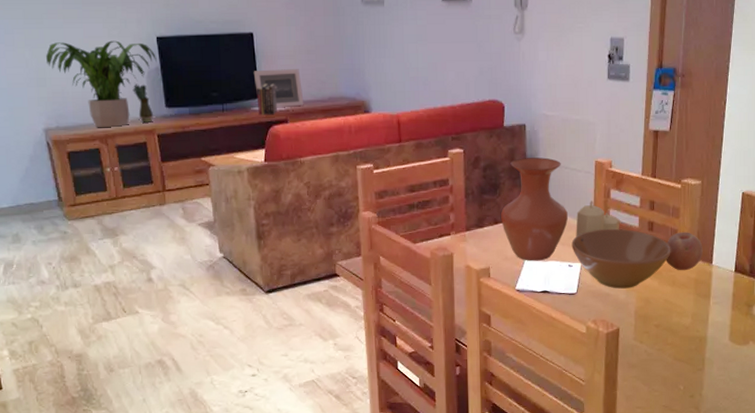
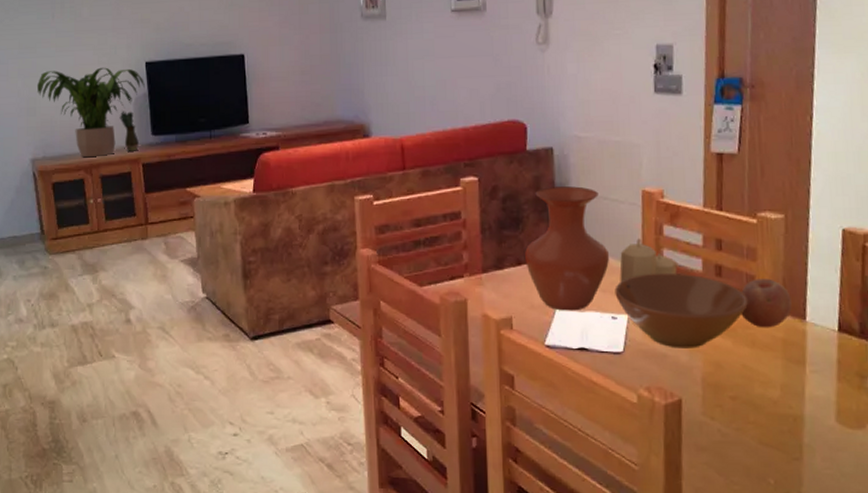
picture frame: present [253,69,304,108] -> none [243,91,297,134]
books: present [256,83,277,116] -> none [246,107,268,142]

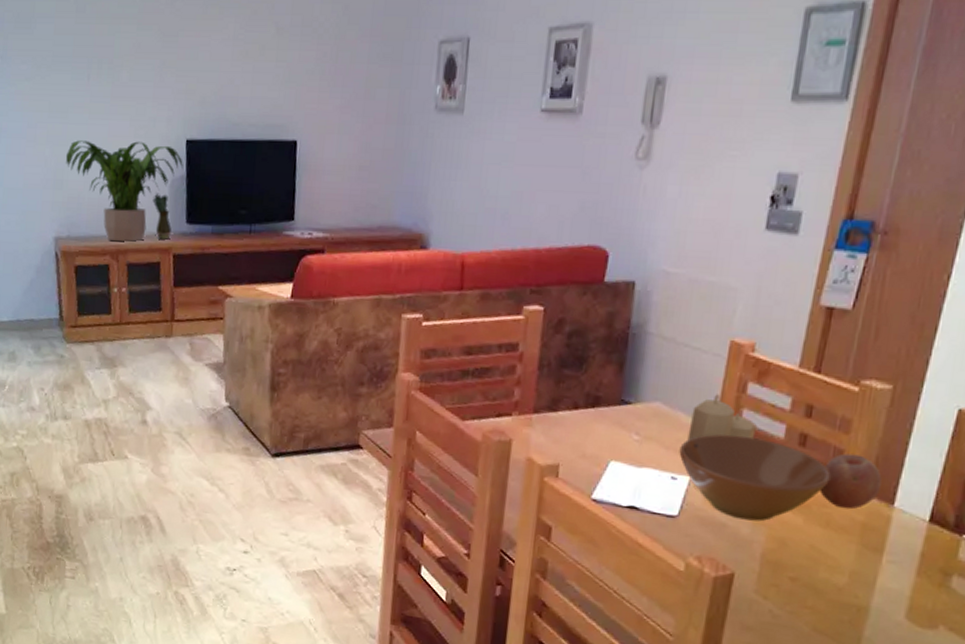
vase: present [525,186,609,311] -> none [583,326,680,466]

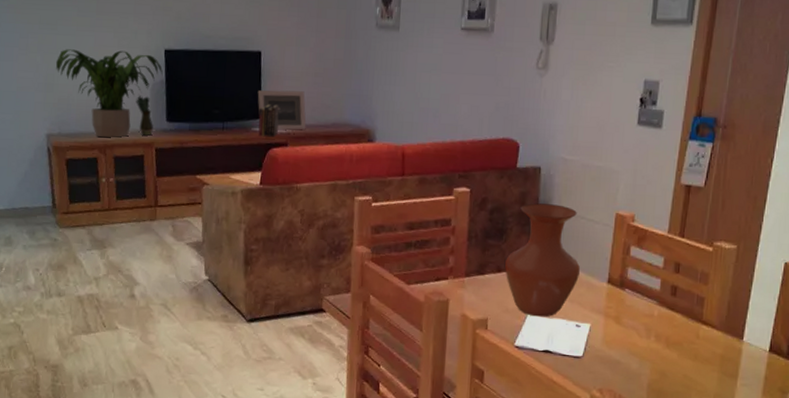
picture frame: none [290,186,348,235] -> present [257,90,307,131]
books: none [290,203,316,243] -> present [258,104,279,138]
vase: none [583,326,680,466] -> present [505,203,580,317]
bowl: present [679,434,831,521] -> none [581,288,696,358]
candle: present [687,394,757,441] -> none [587,256,639,295]
fruit: present [819,453,882,510] -> none [688,300,733,345]

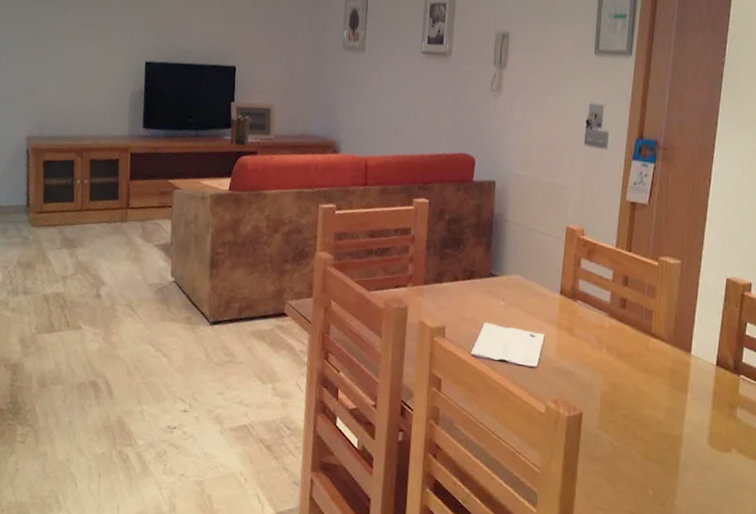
potted plant: present [55,49,163,138] -> none [41,58,142,143]
vase: present [135,95,153,136] -> none [114,103,130,141]
vase: present [505,203,580,317] -> none [462,215,533,327]

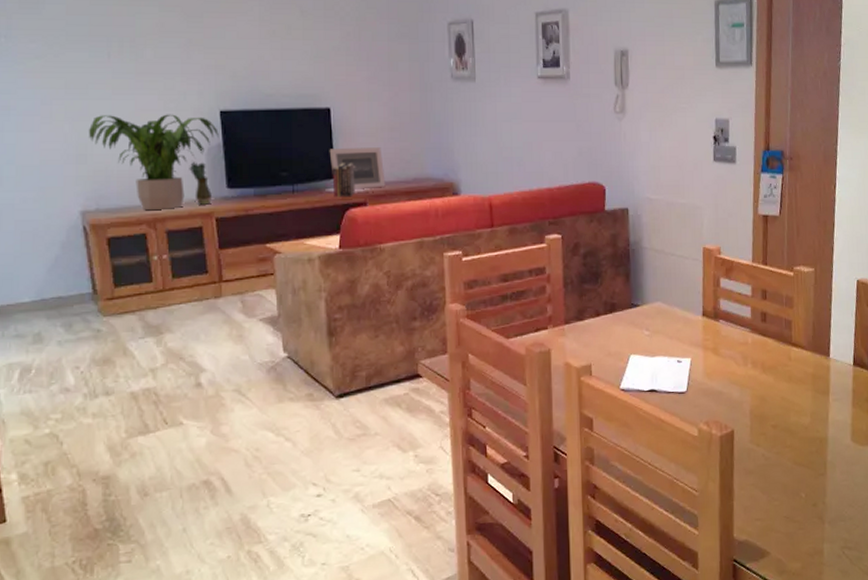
potted plant: none [41,58,142,143] -> present [88,114,219,211]
vase: none [114,103,130,141] -> present [189,161,212,205]

